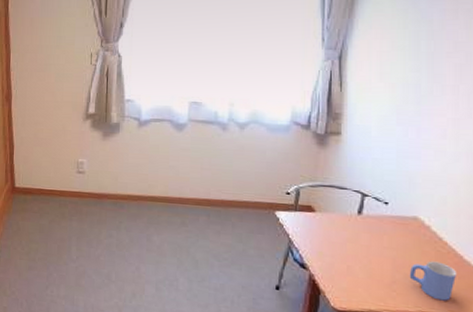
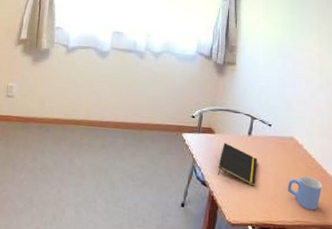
notepad: none [320,222,370,271] -> present [218,143,257,186]

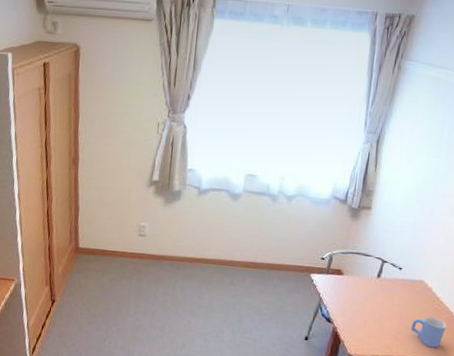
notepad: present [218,143,257,186] -> none [343,284,384,324]

